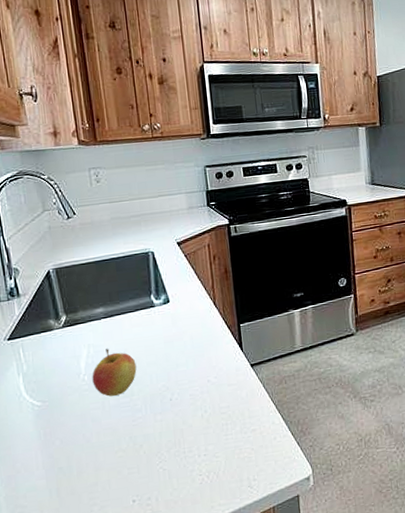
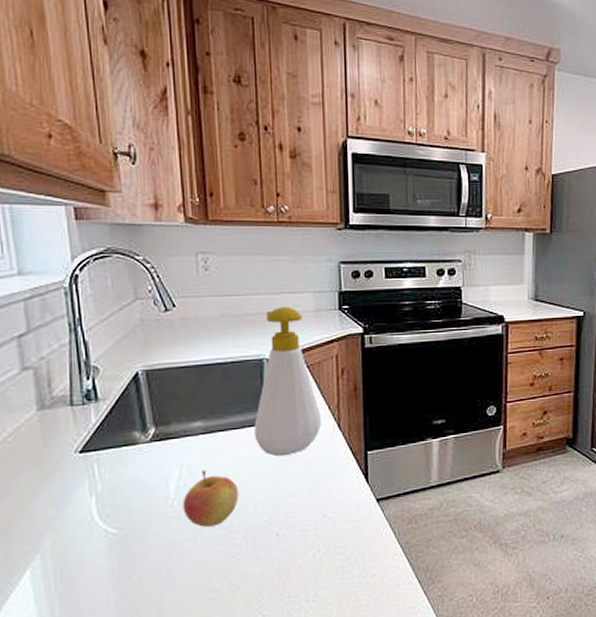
soap bottle: none [145,207,200,334] -> present [254,306,322,457]

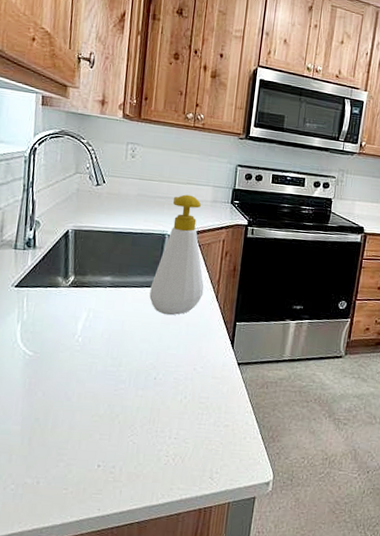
apple: present [183,470,239,527] -> none [85,316,130,363]

